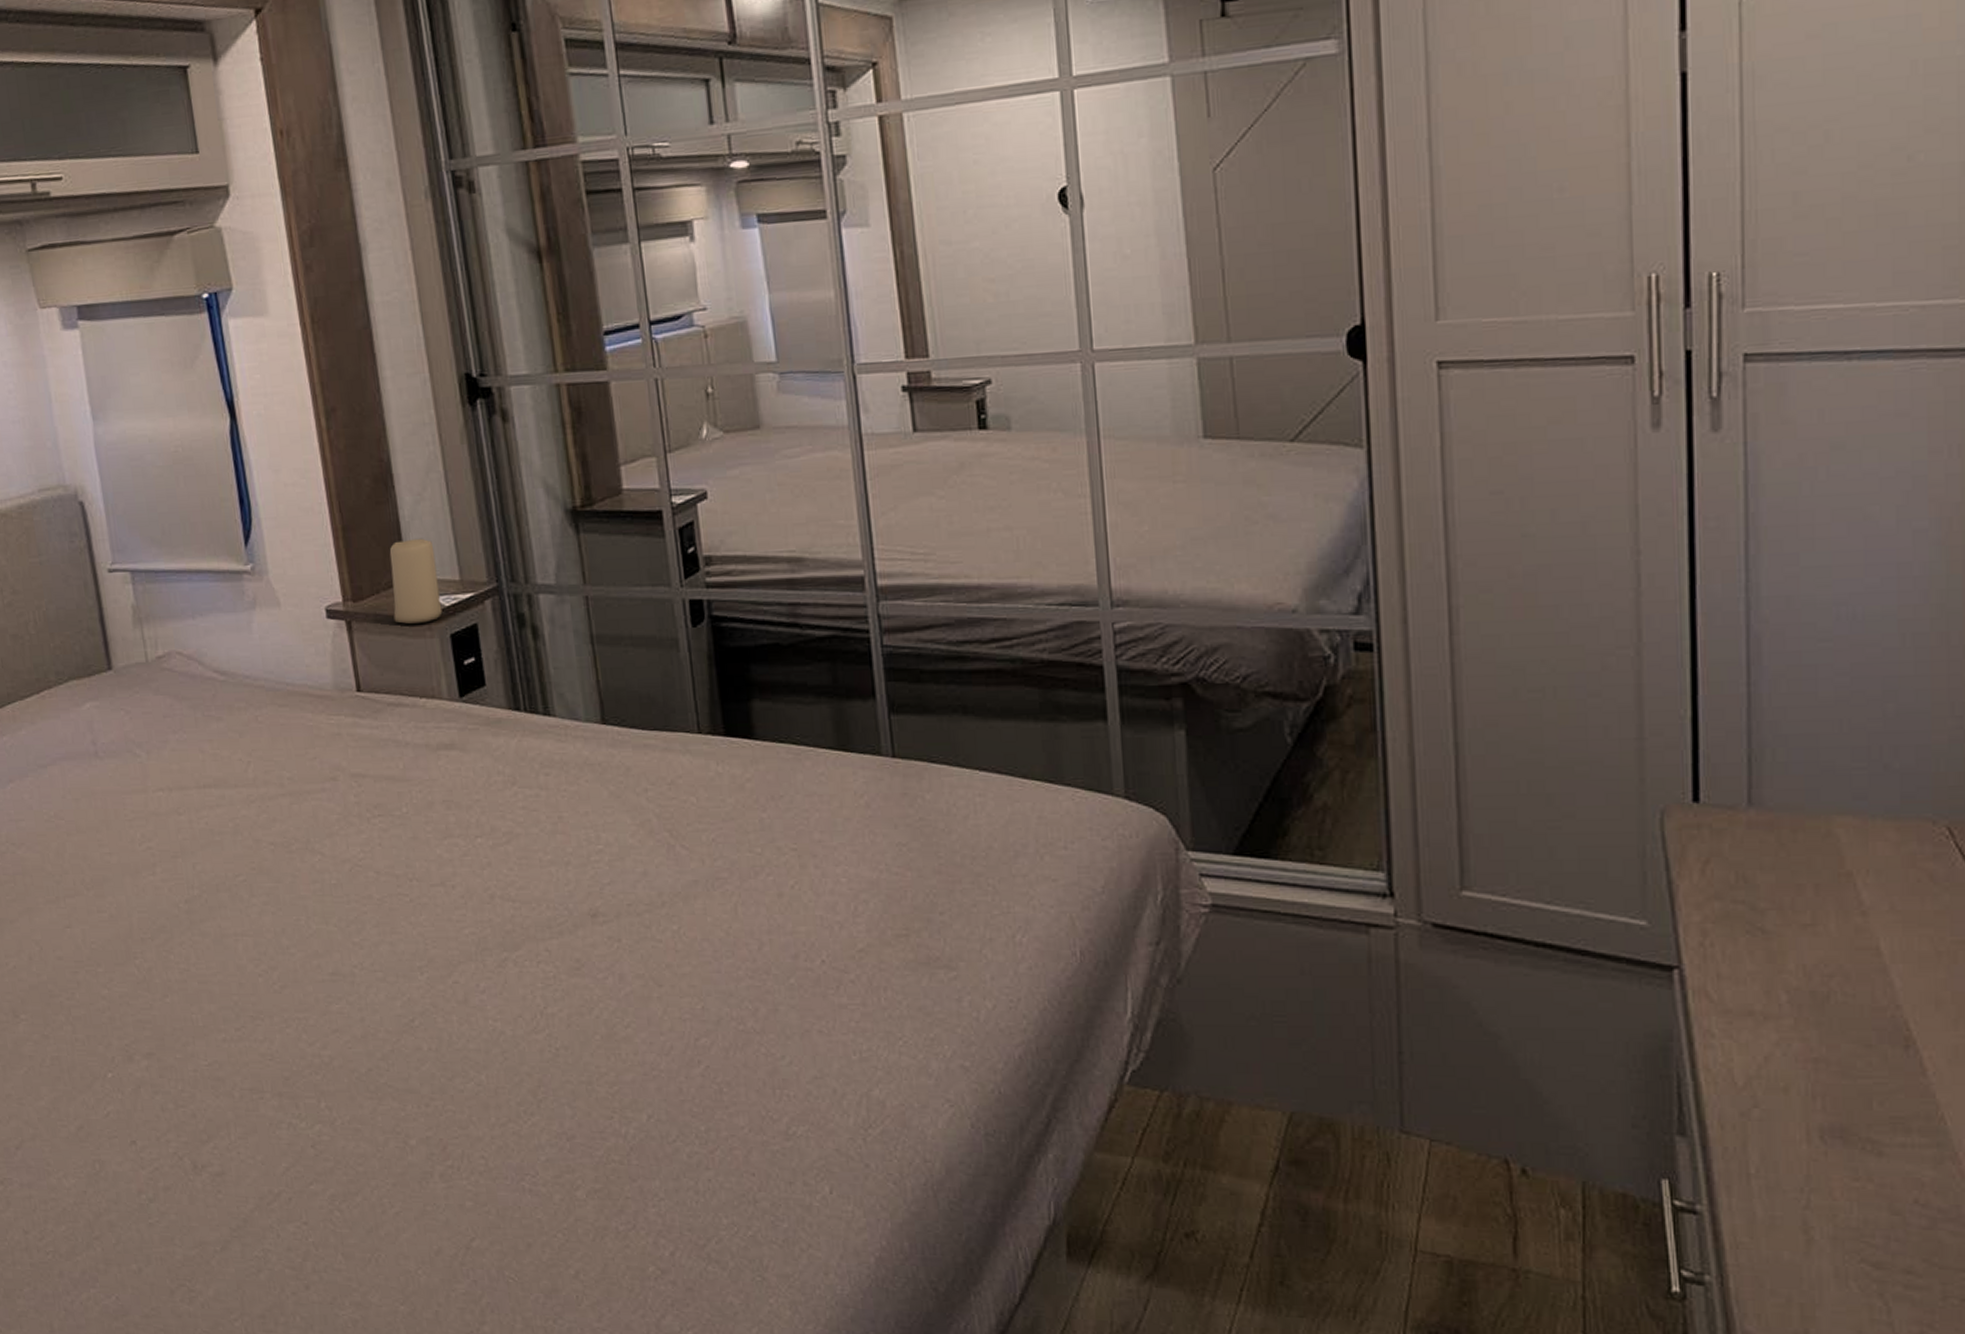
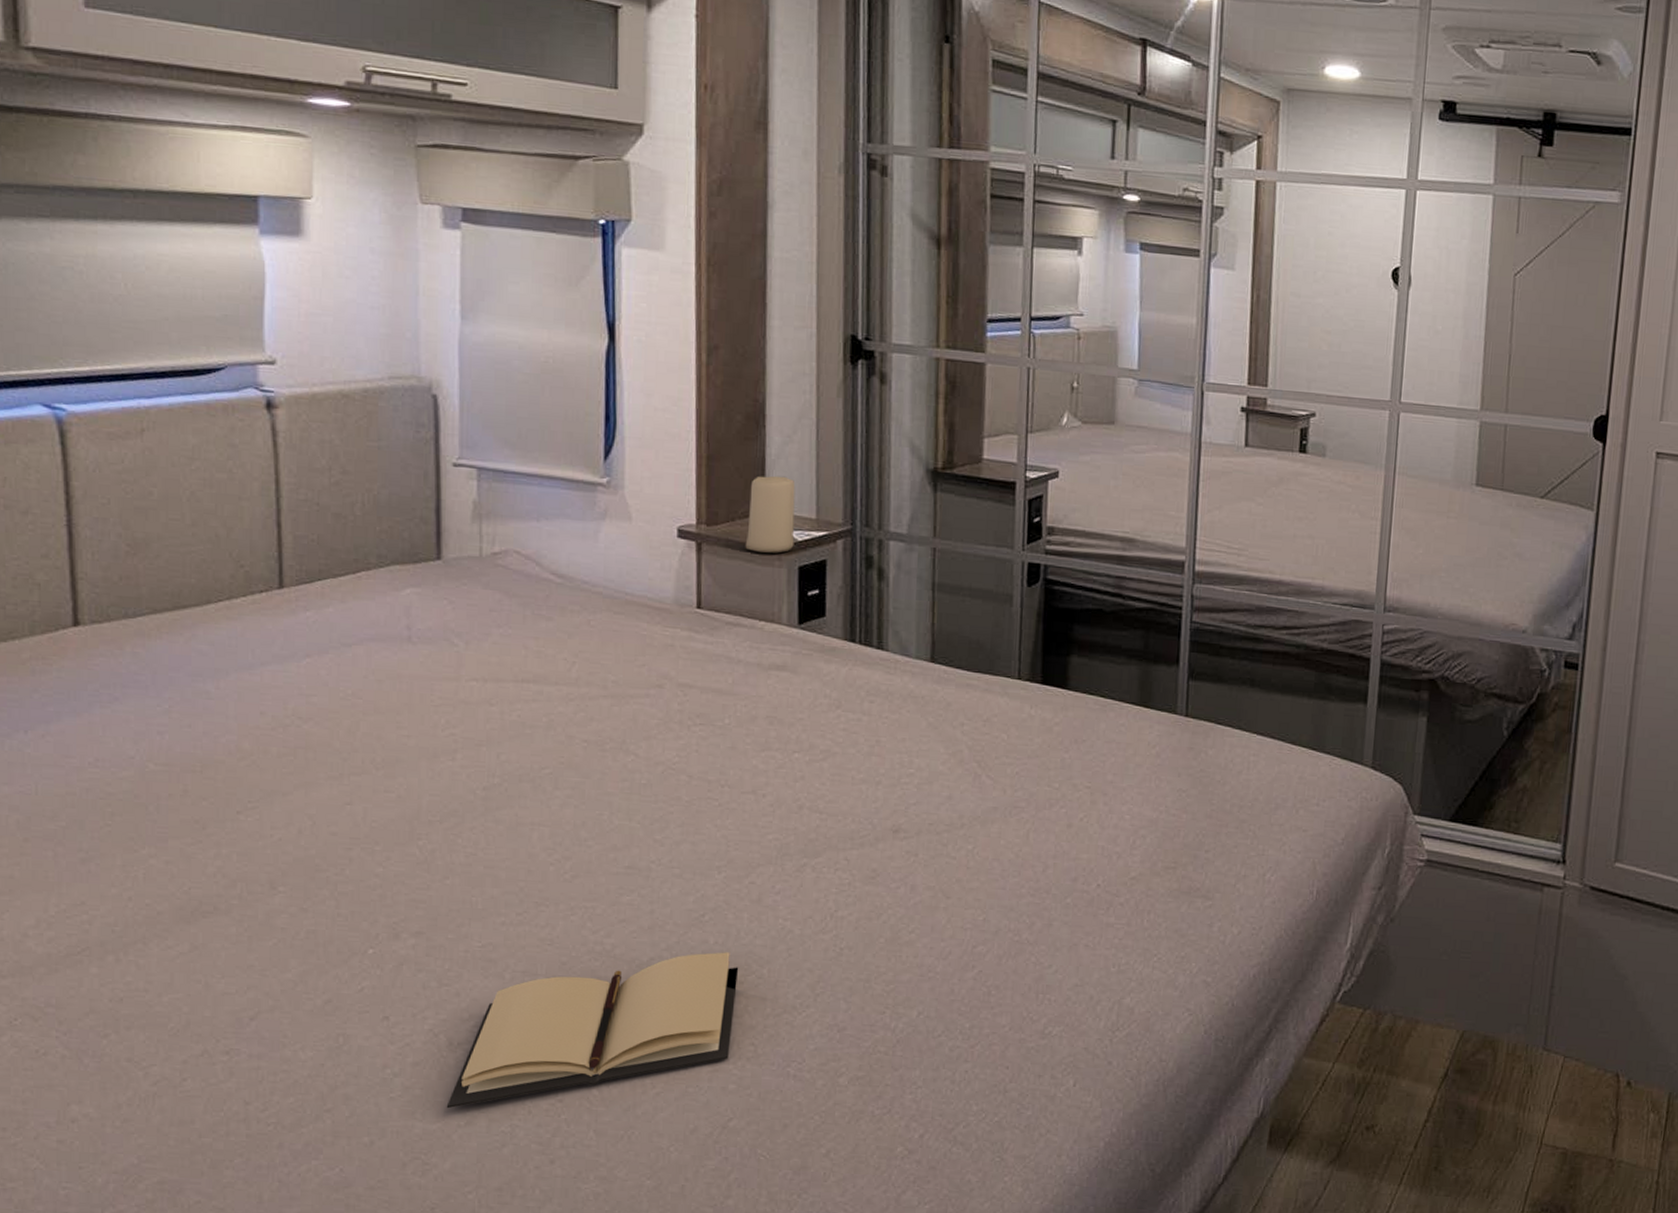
book: none [201,1059,461,1234] -> present [446,952,739,1109]

